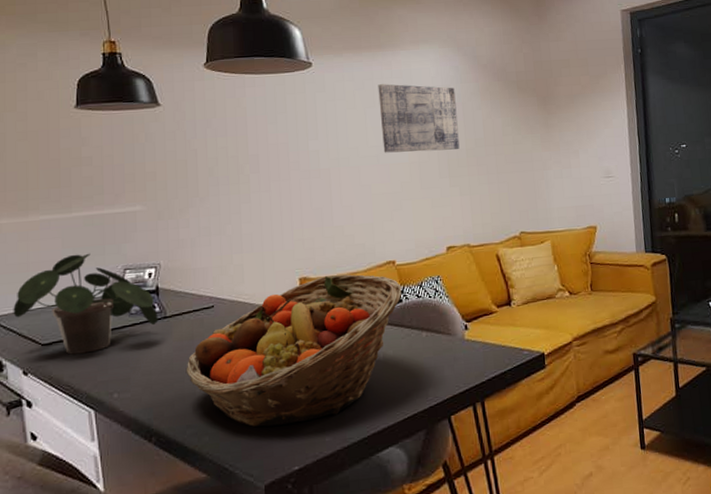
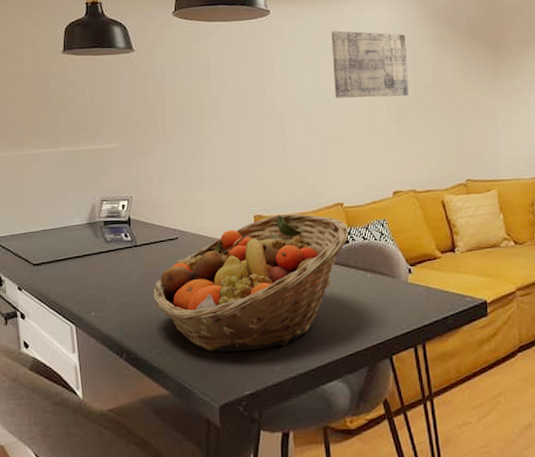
potted plant: present [13,253,158,355] -> none [10,184,130,275]

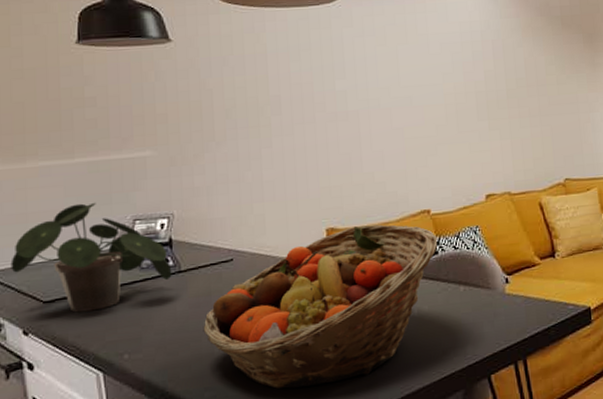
potted plant: none [10,184,130,275] -> present [10,202,172,313]
wall art: present [331,30,409,98] -> none [410,18,500,94]

